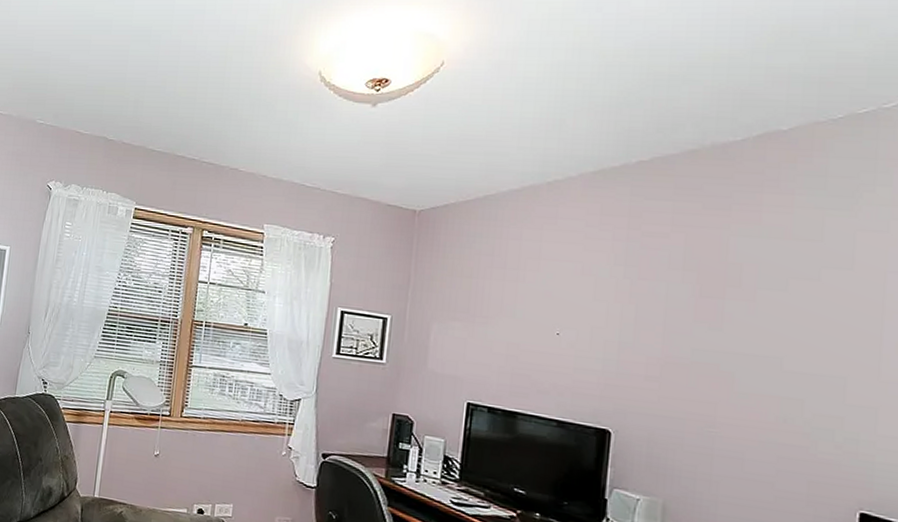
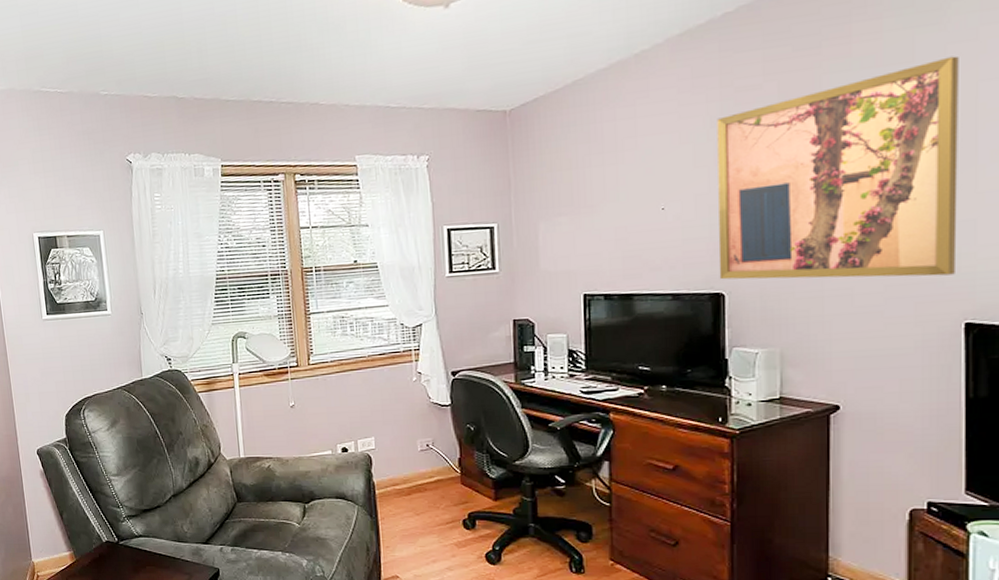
wall art: none [607,243,868,460] -> present [717,56,959,280]

